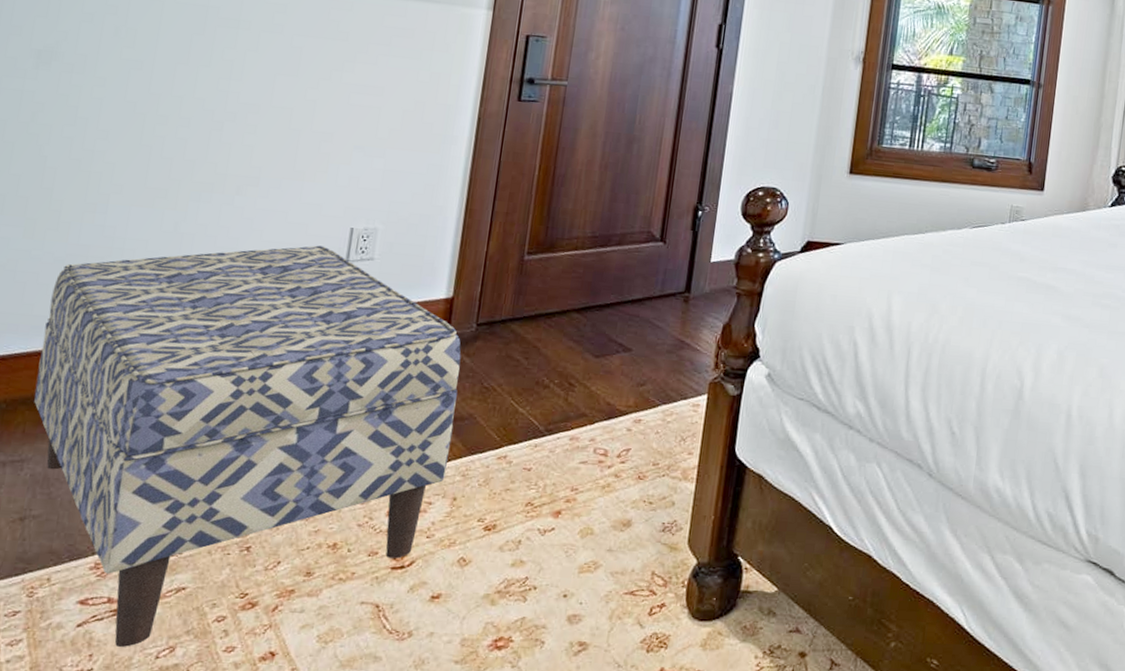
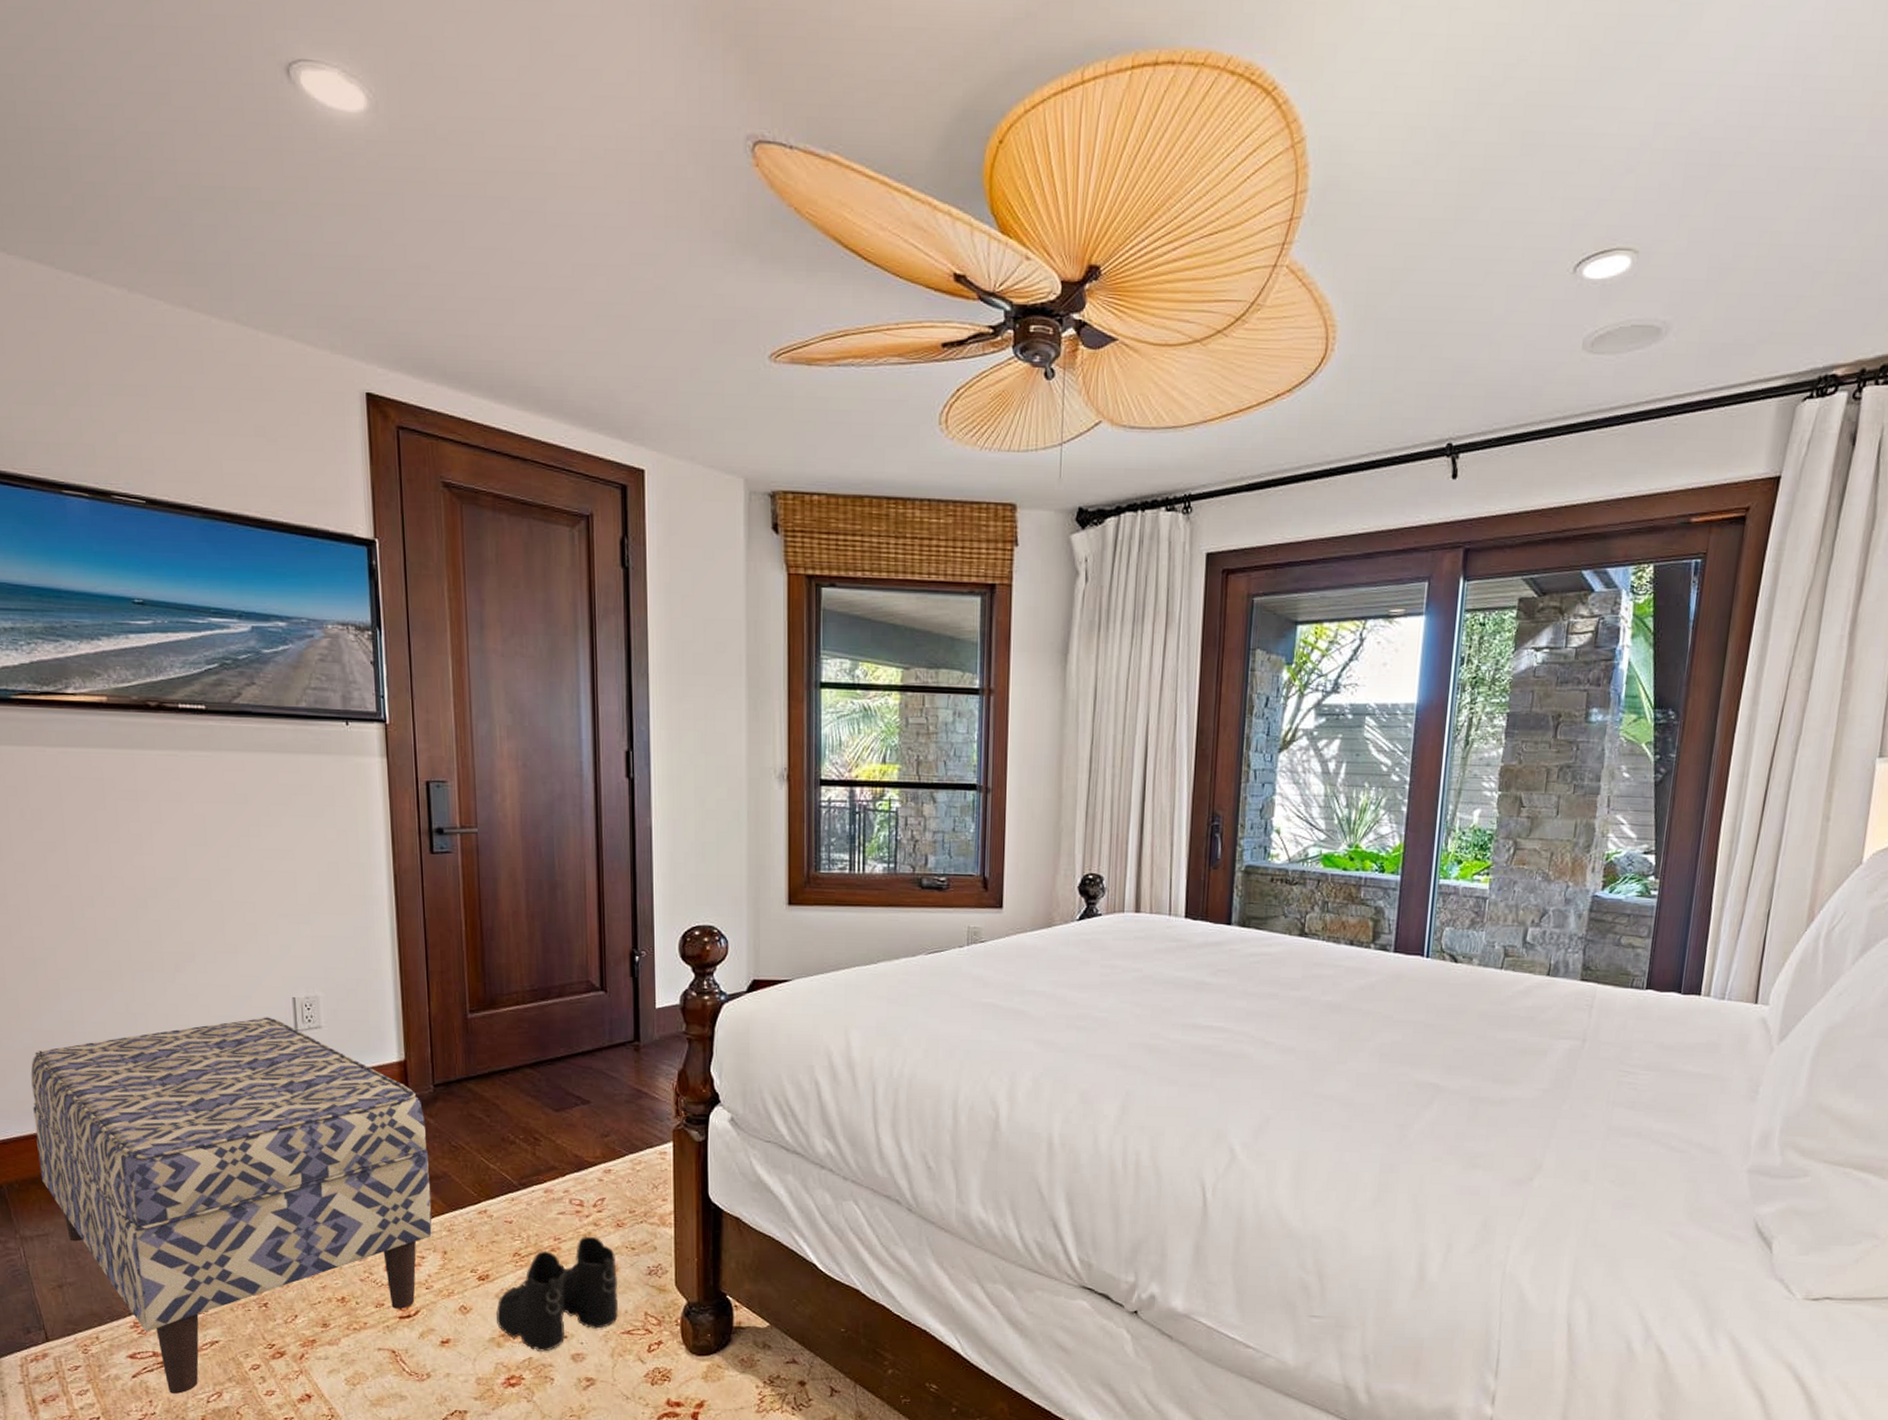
boots: none [495,487,632,611] -> present [496,1236,618,1352]

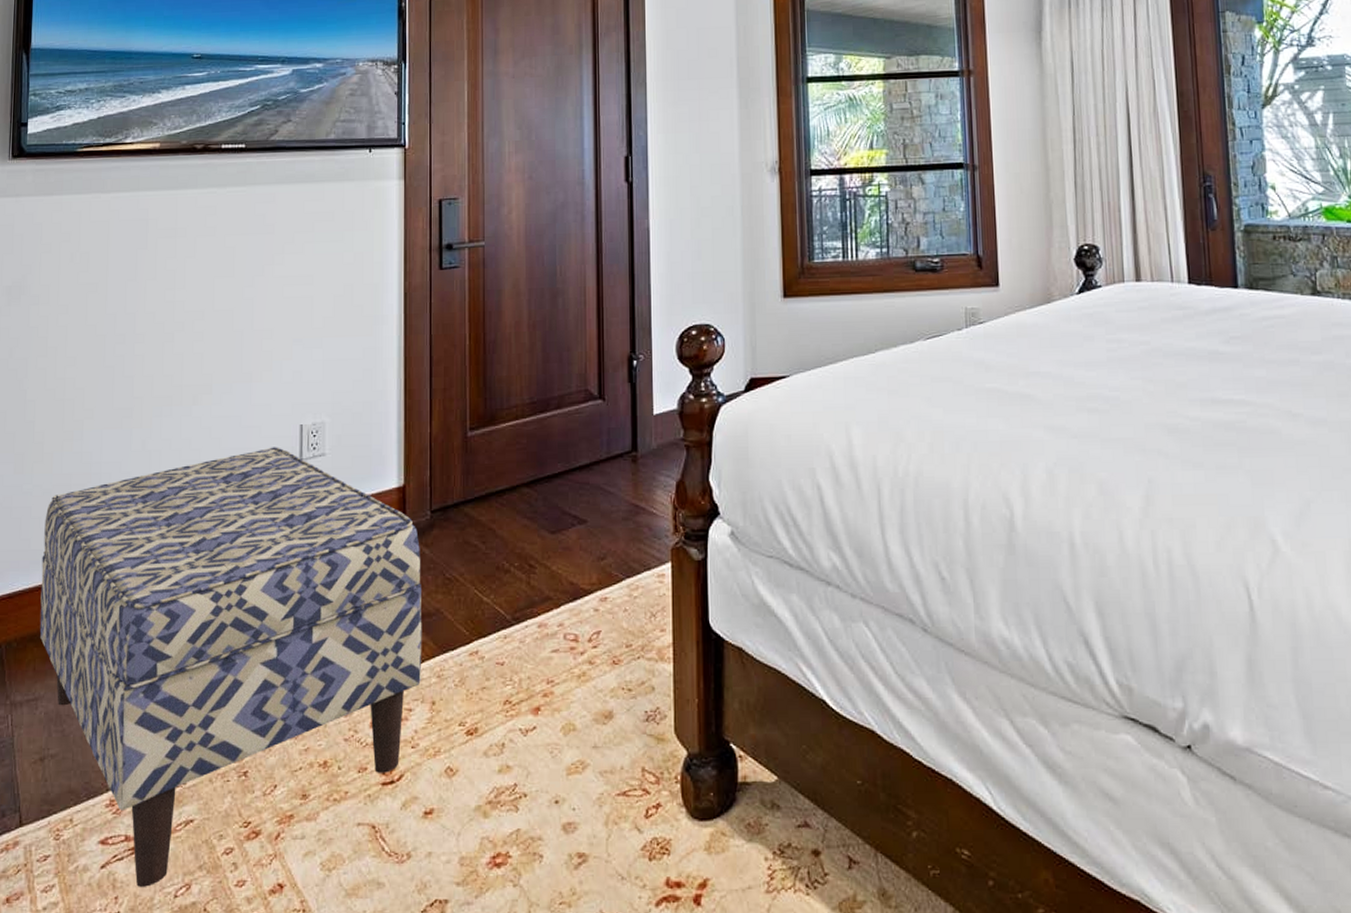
boots: present [496,1236,618,1352] -> none [484,677,613,821]

